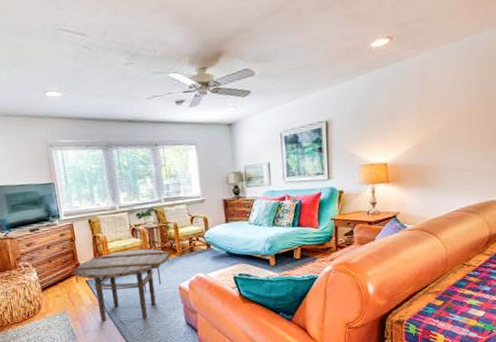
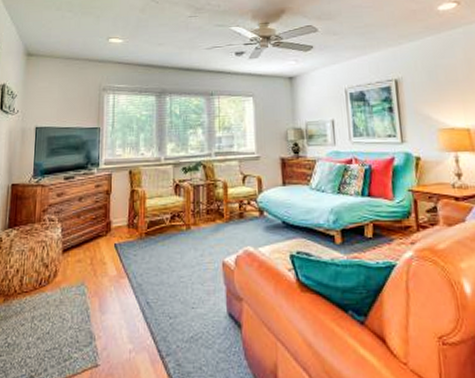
round table: present [73,248,170,321] -> none [102,209,216,303]

